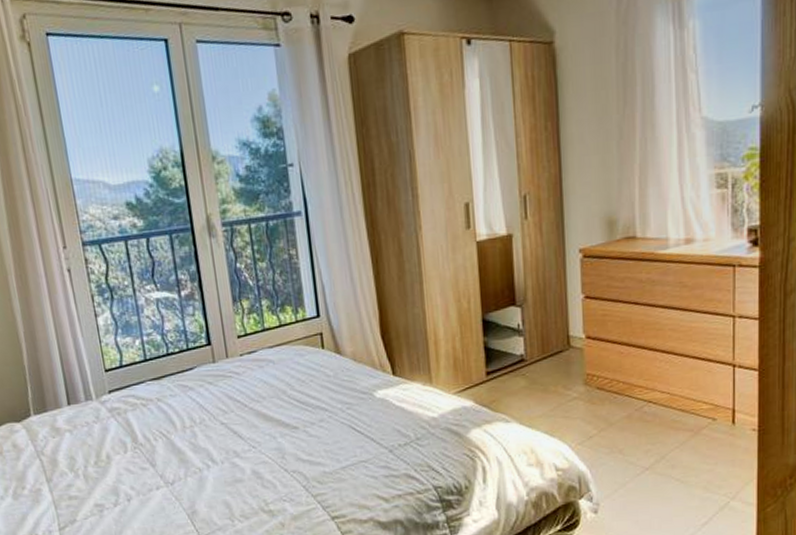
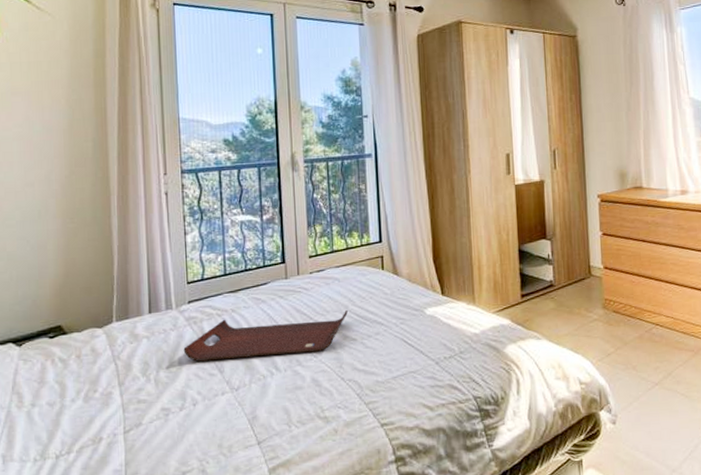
serving tray: none [110,396,286,455] -> present [183,310,348,362]

